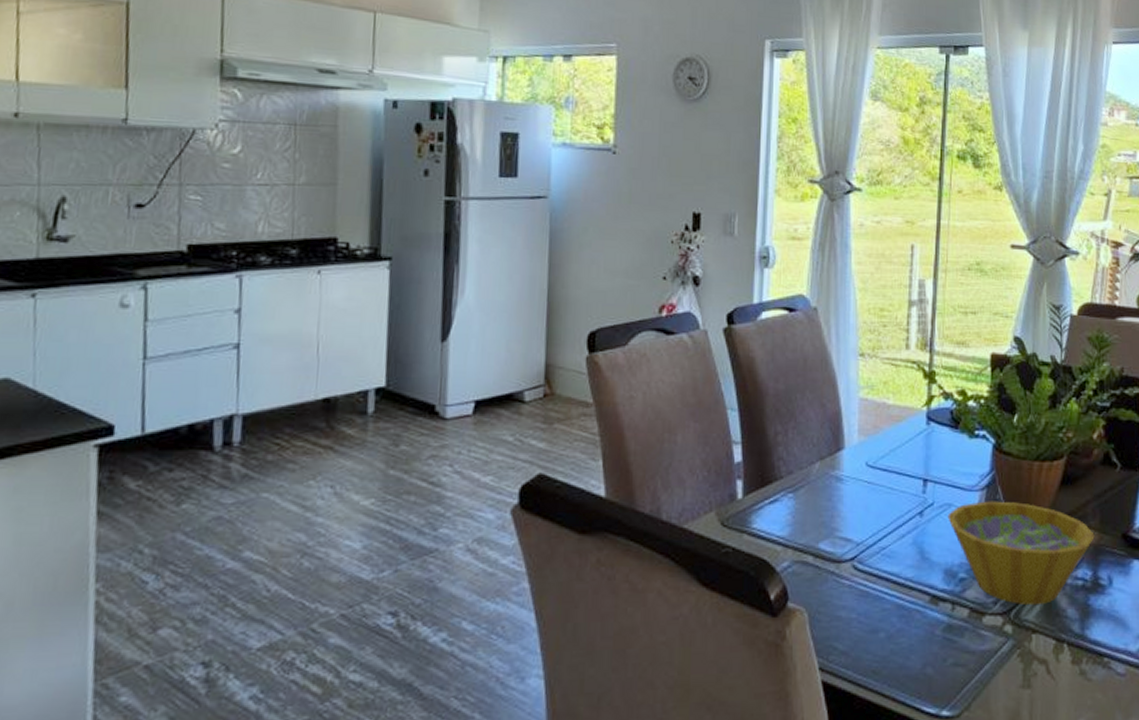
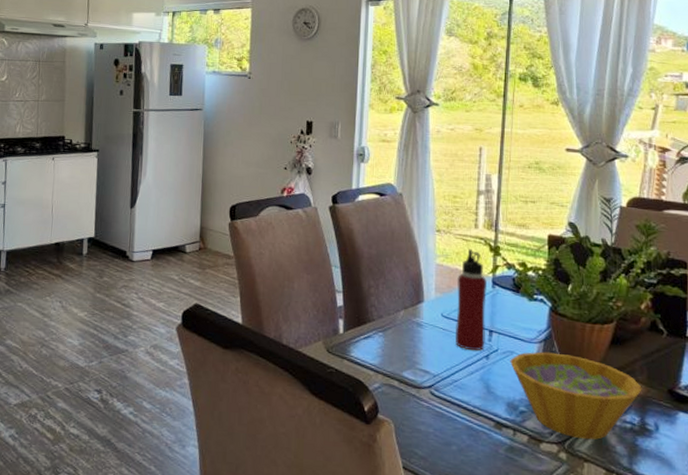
water bottle: none [883,376,920,508] -> present [456,249,487,351]

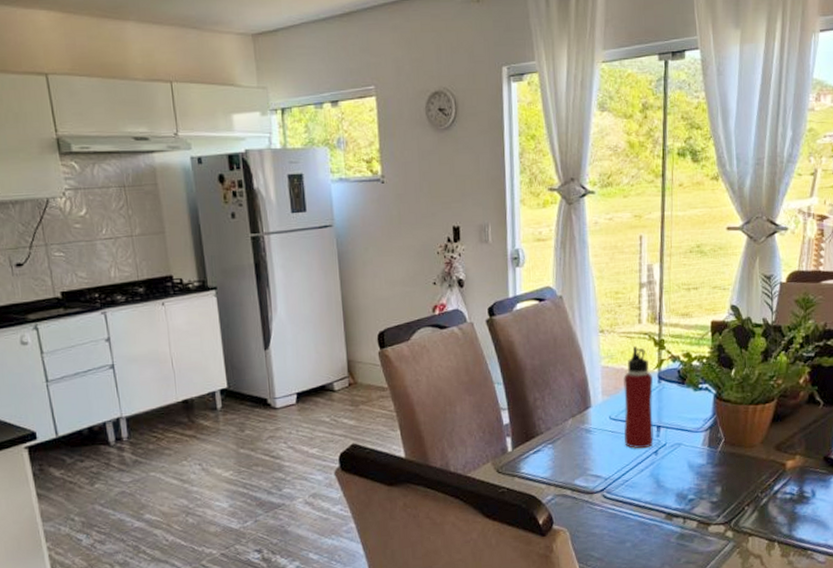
bowl: present [510,351,642,440] -> none [678,438,801,516]

